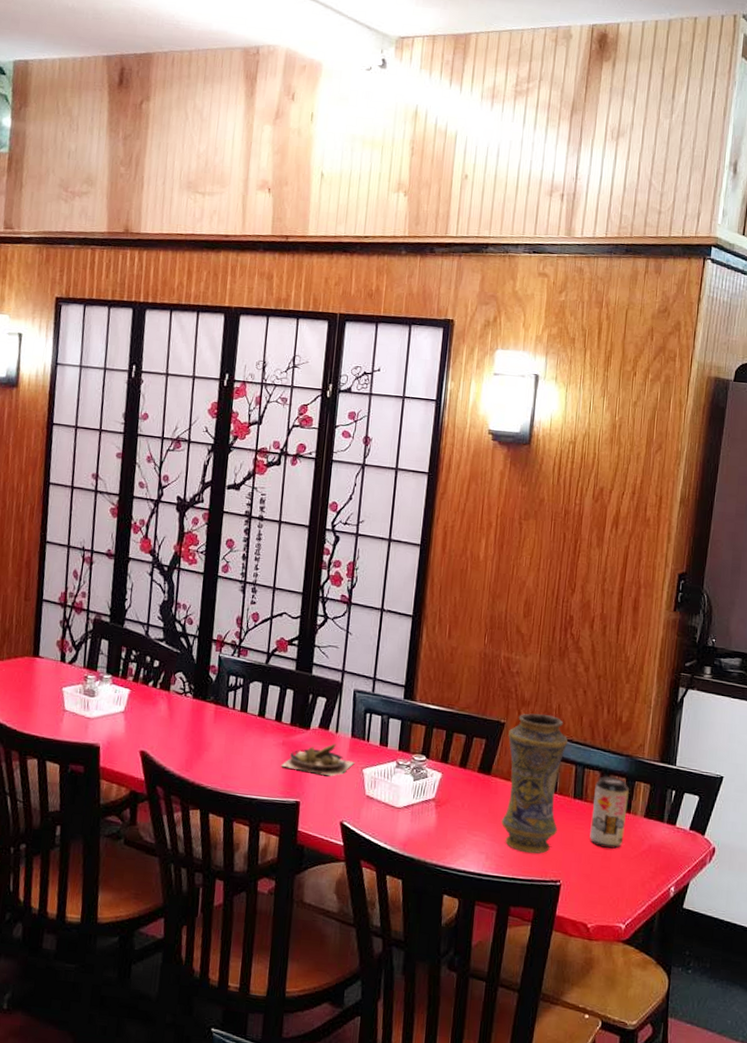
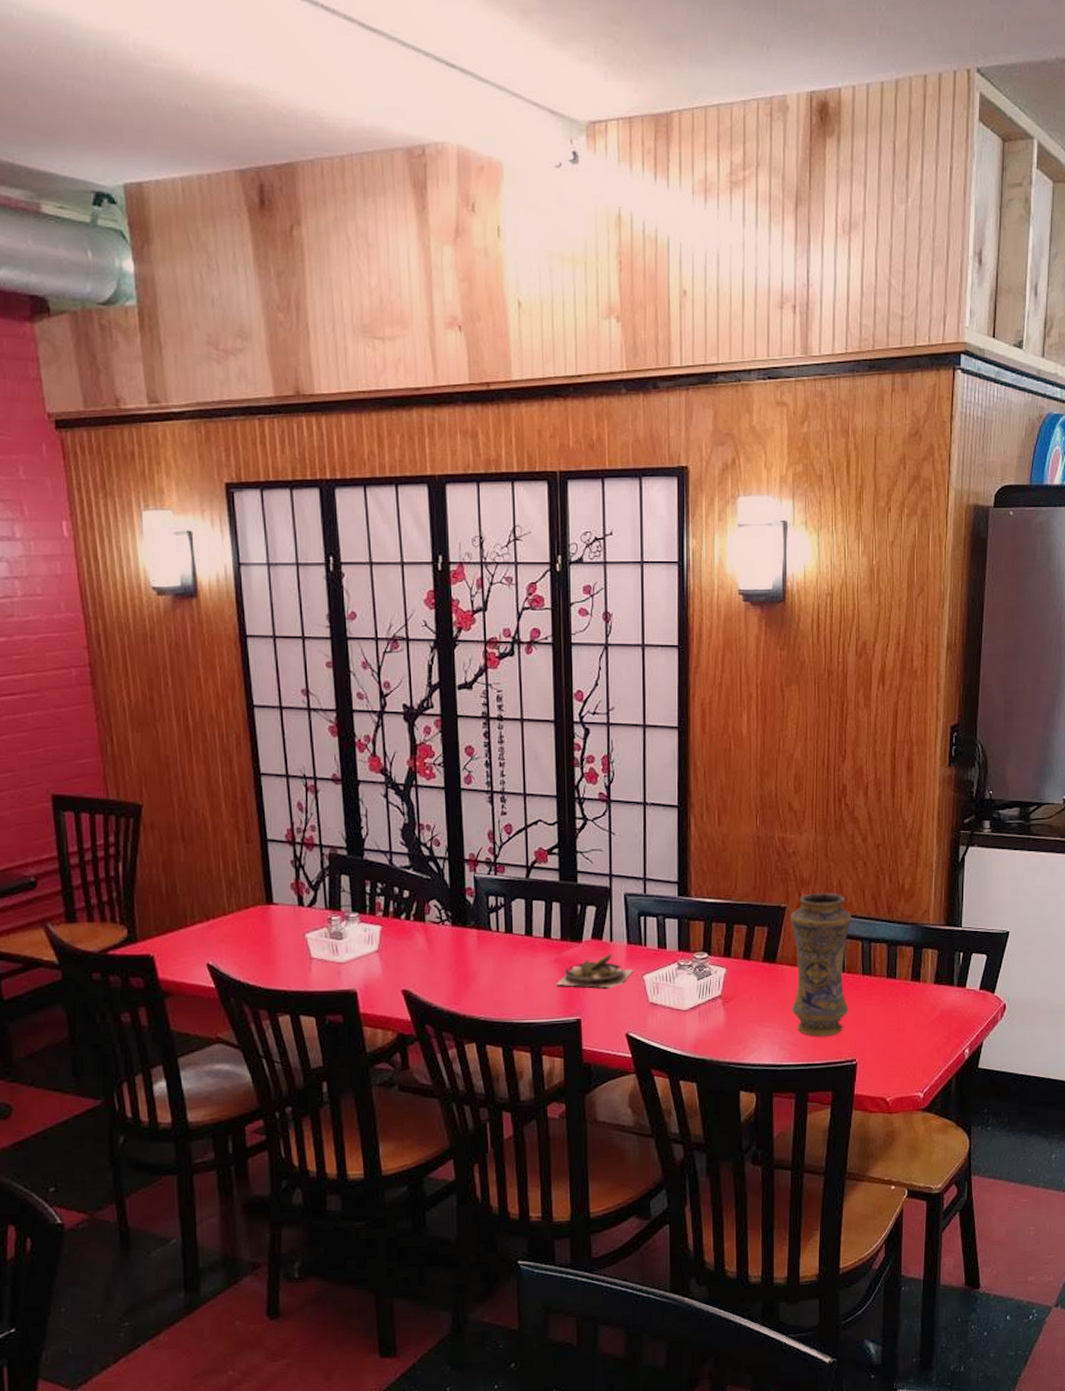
beverage can: present [590,776,629,849] -> none [882,947,917,1020]

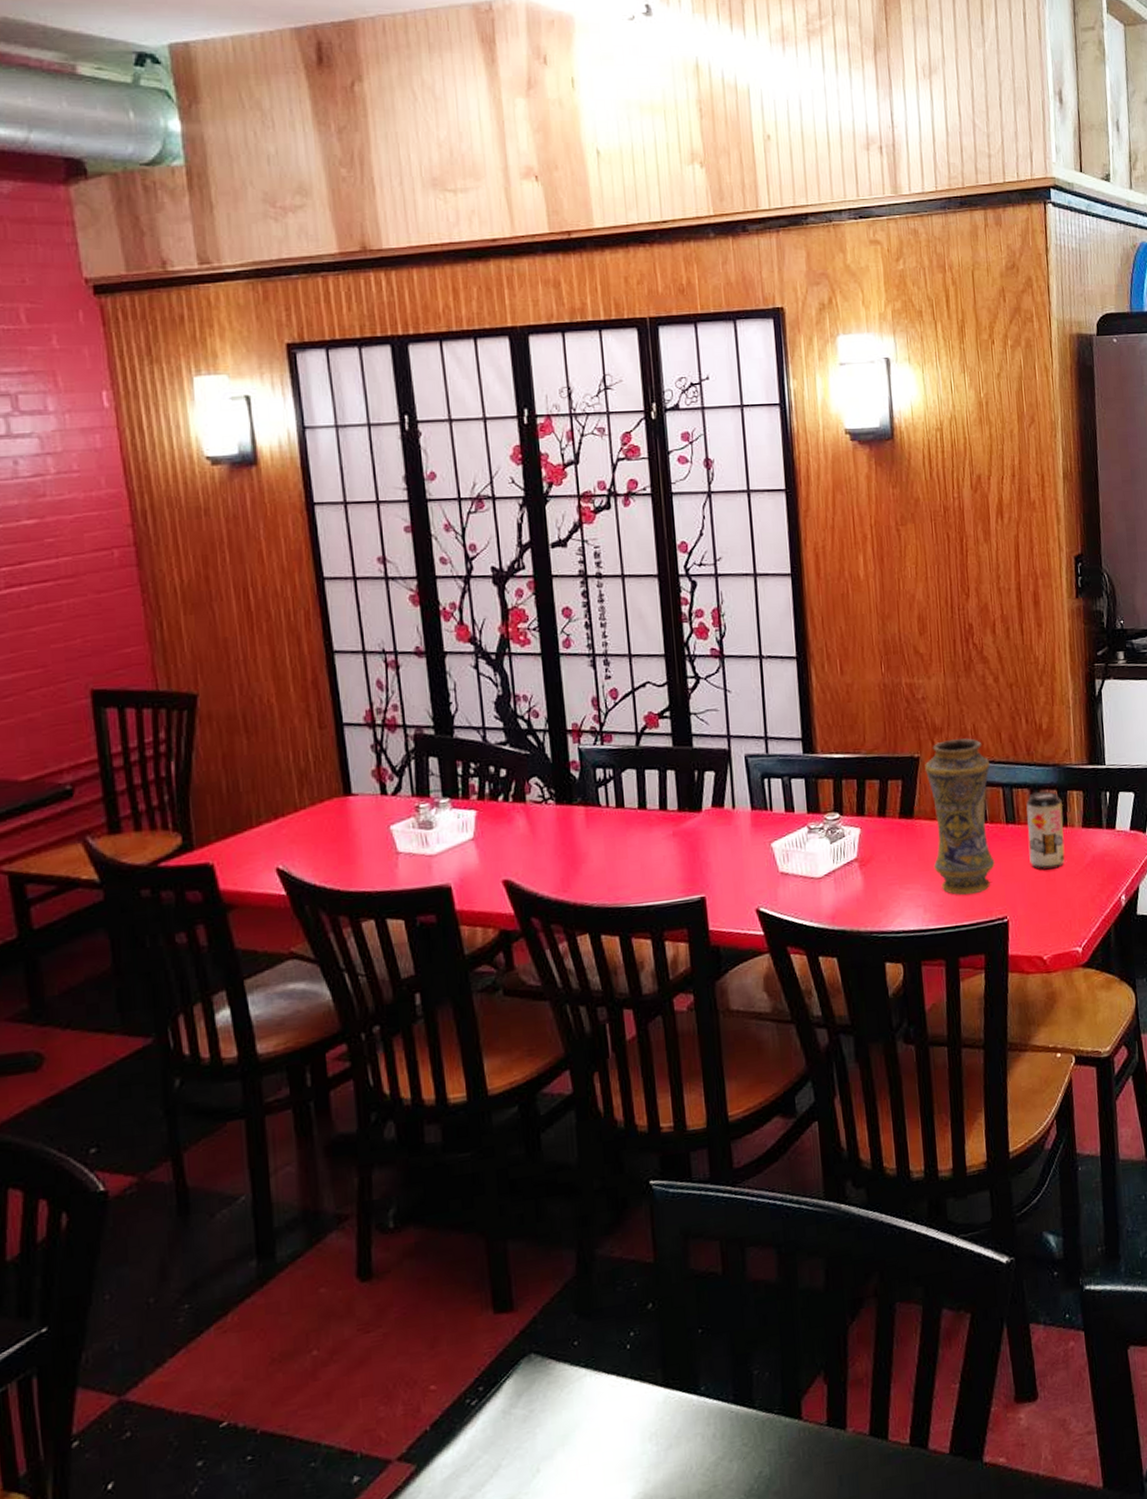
plate: present [555,953,634,989] -> none [675,821,761,862]
beverage can: none [882,947,917,1020] -> present [1026,791,1066,870]

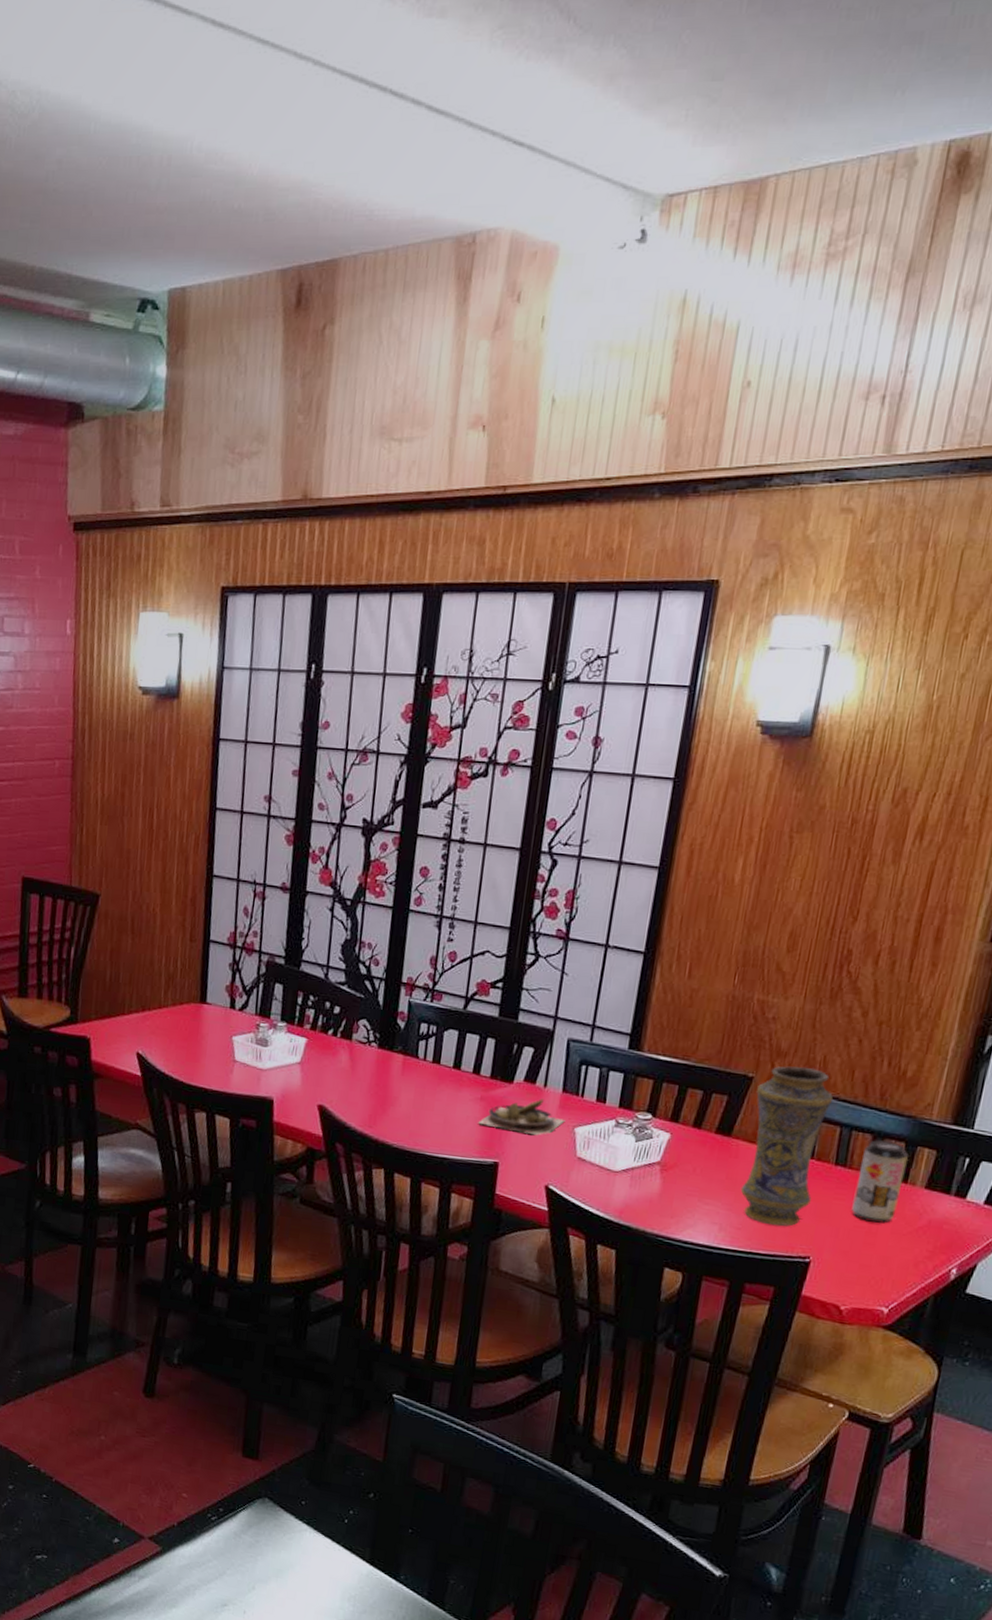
plate: none [675,821,761,862] -> present [477,1098,565,1136]

